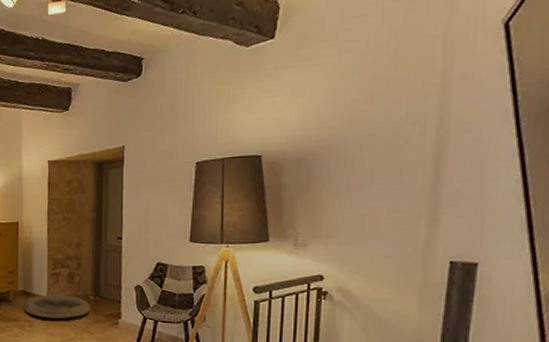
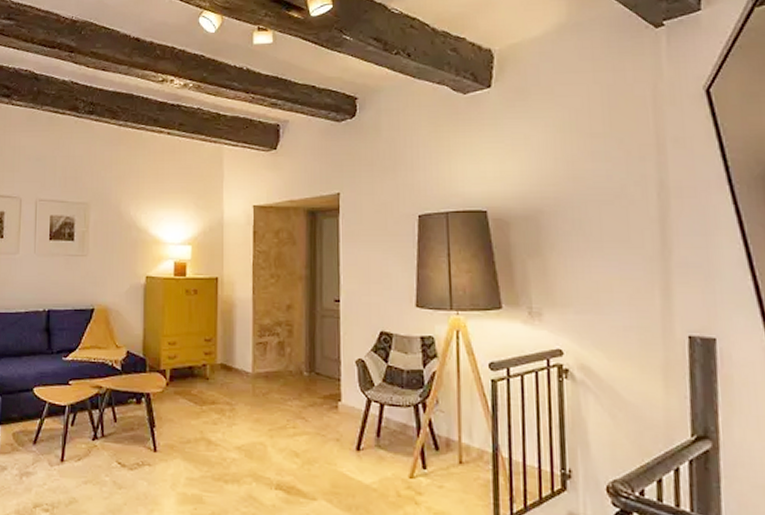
dog bed: present [23,294,91,322] -> none [222,369,305,405]

